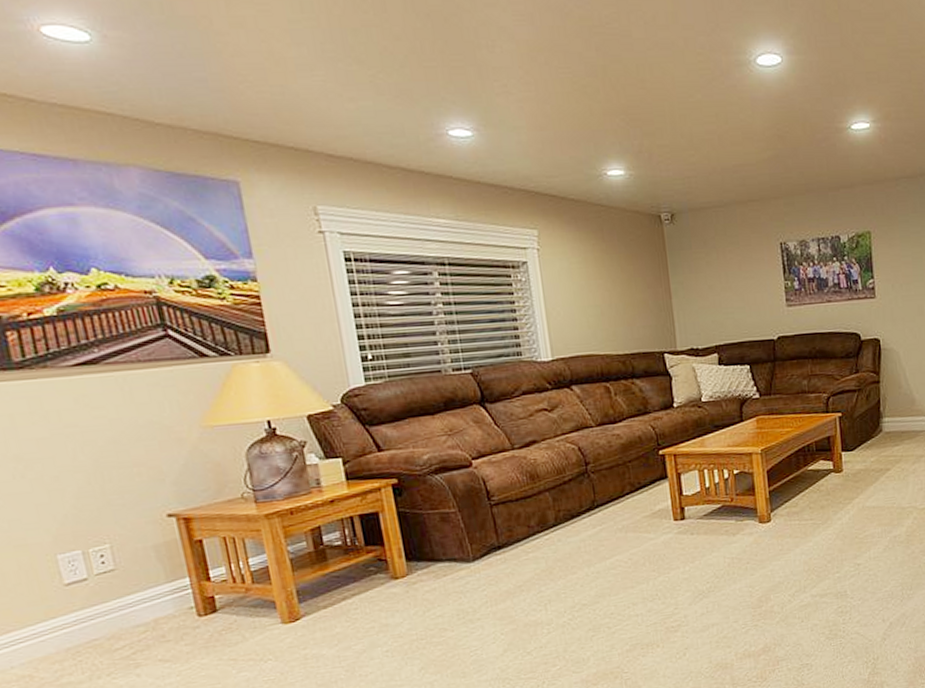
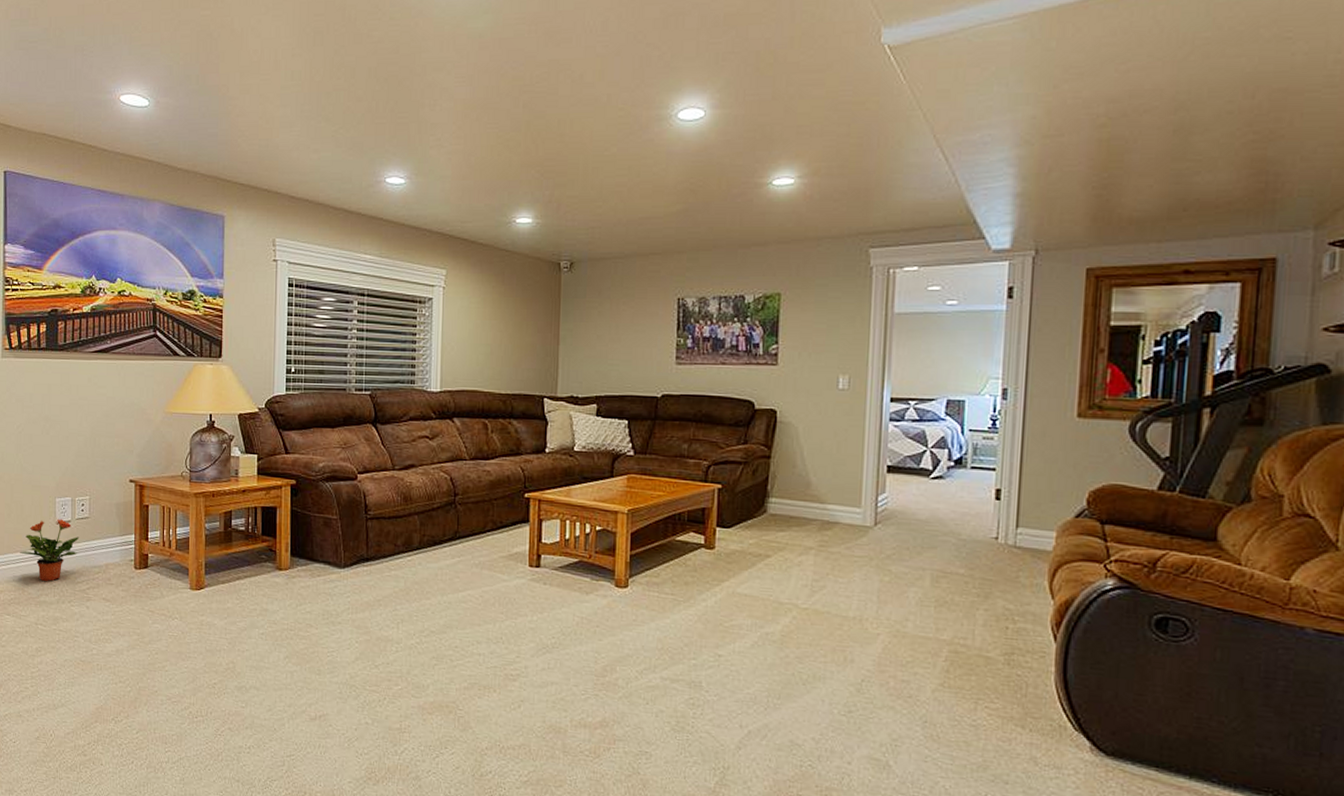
potted plant: none [13,578,107,659] -> present [20,518,80,582]

